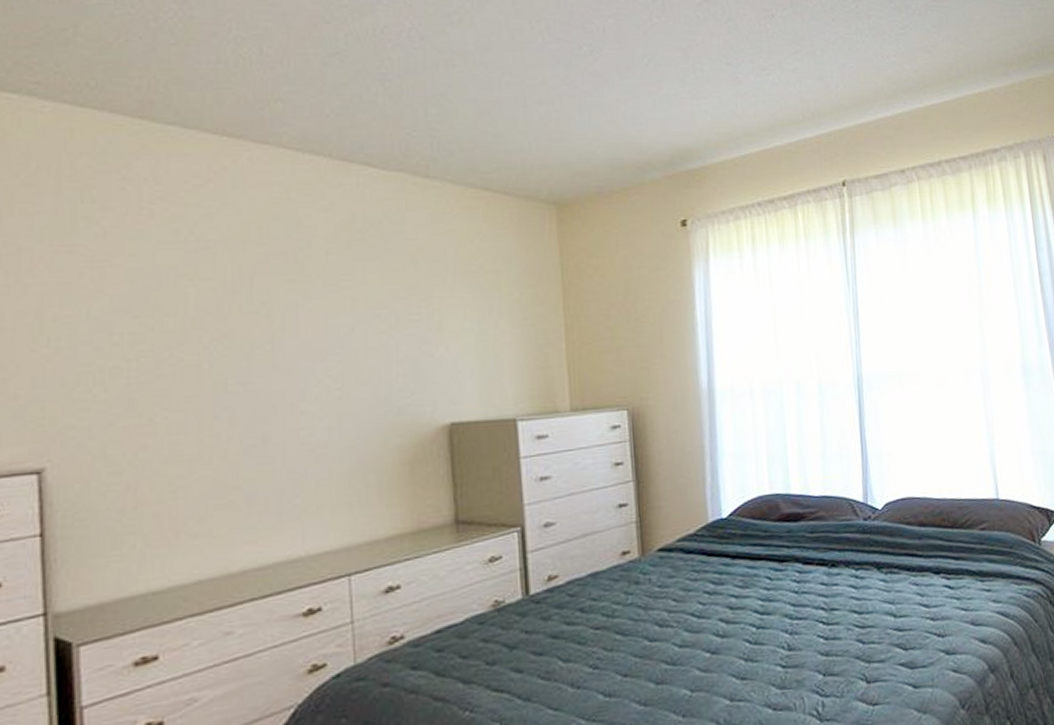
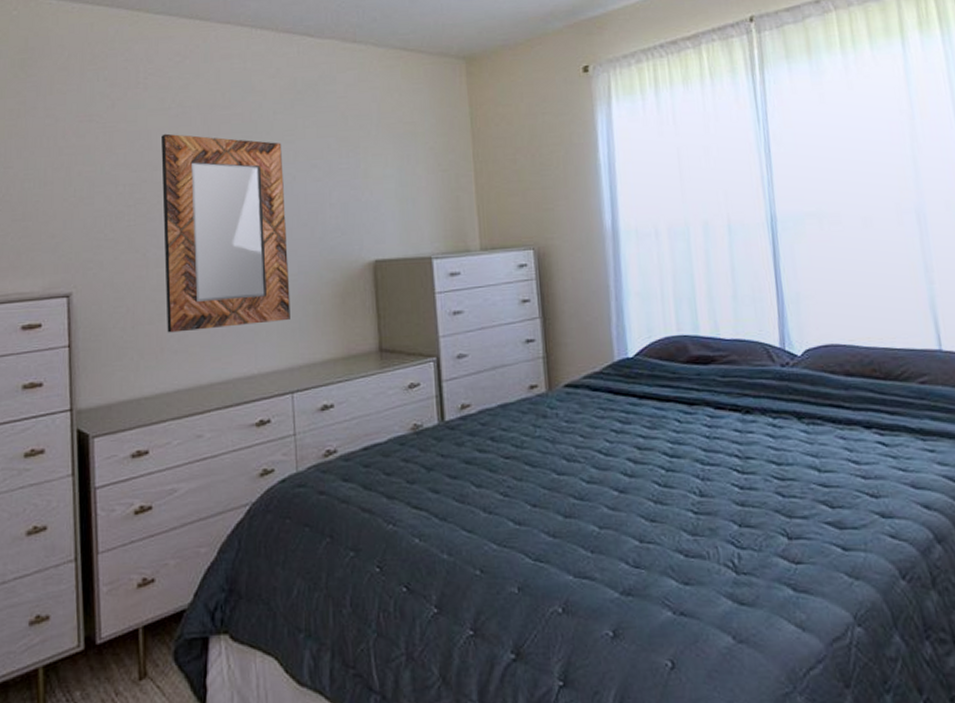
home mirror: none [175,272,347,513] -> present [161,133,290,333]

